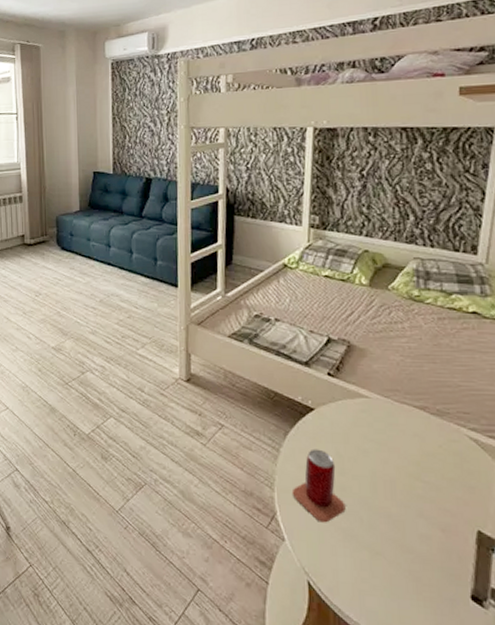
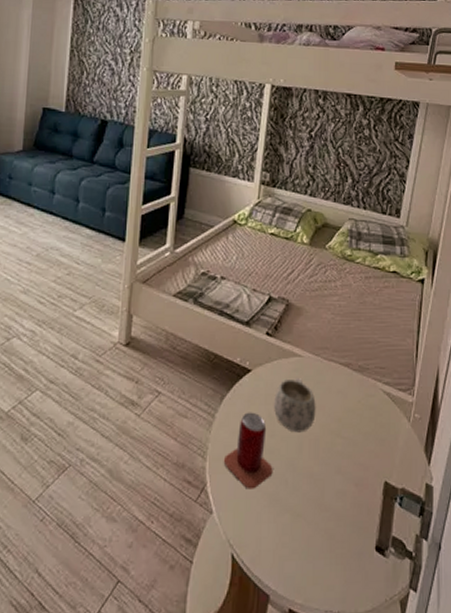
mug: none [341,419,390,473] -> present [274,378,316,433]

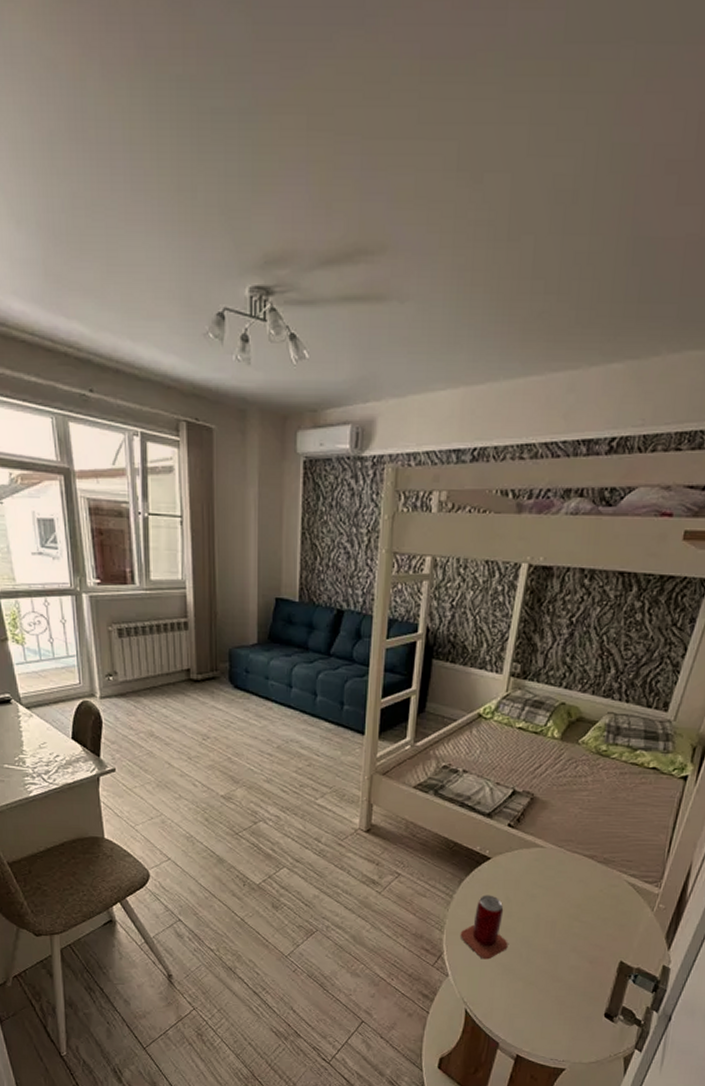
mug: present [274,378,316,433] -> none [512,867,556,915]

